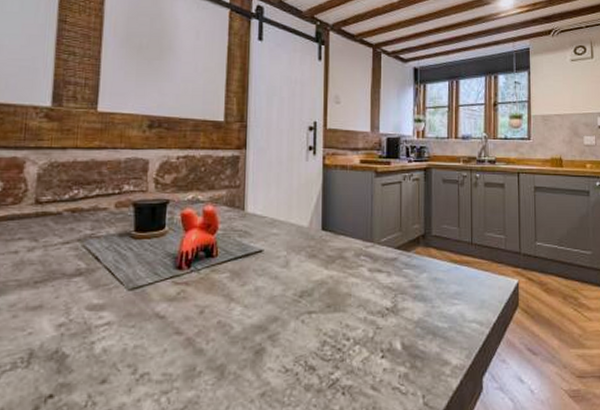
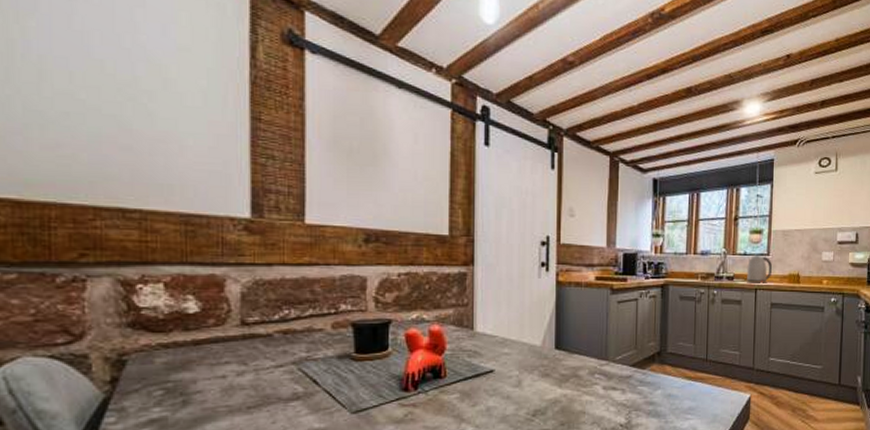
kettle: none [509,140,534,167] -> present [747,256,773,283]

